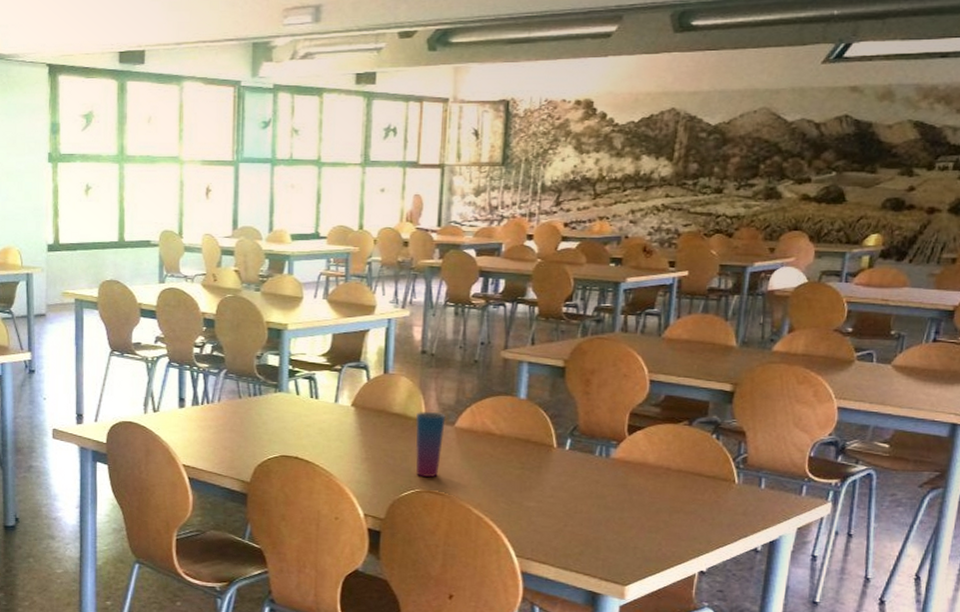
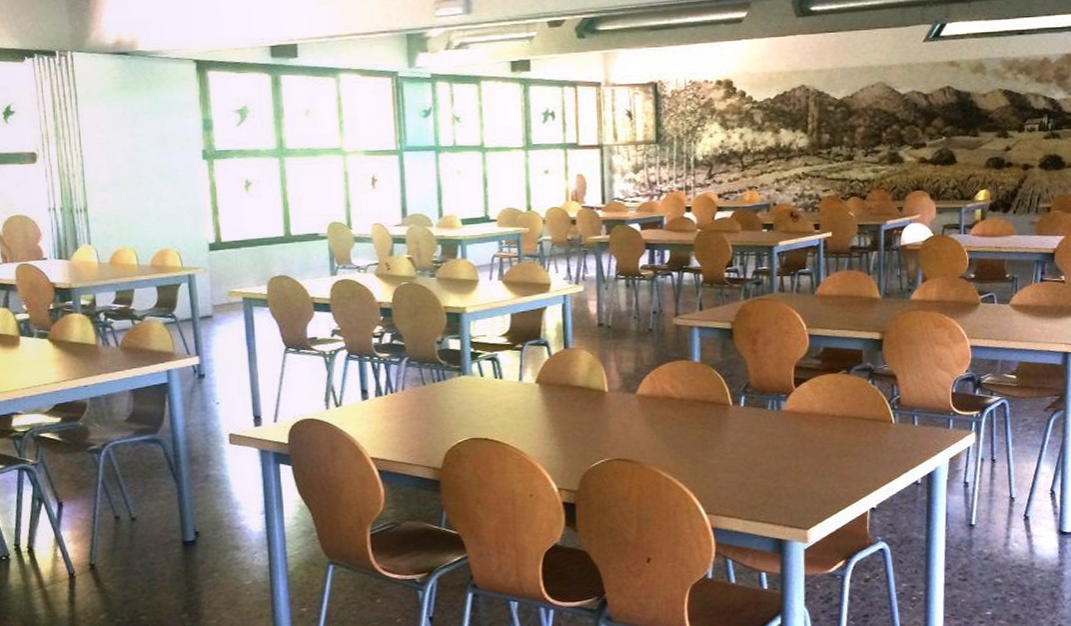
cup: present [415,412,446,477] -> none [598,382,627,446]

